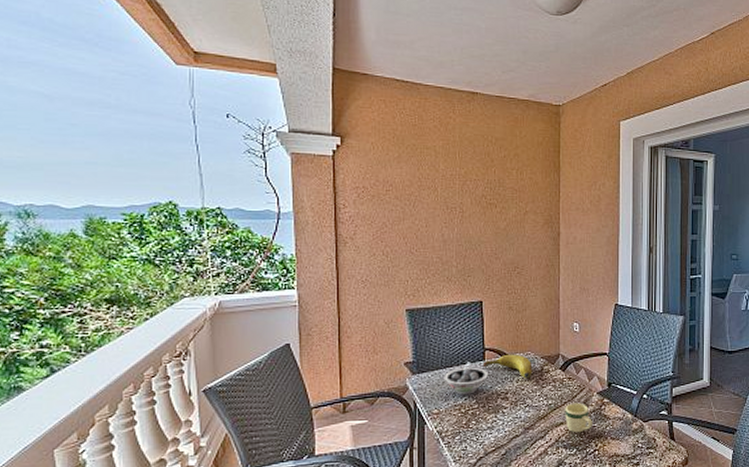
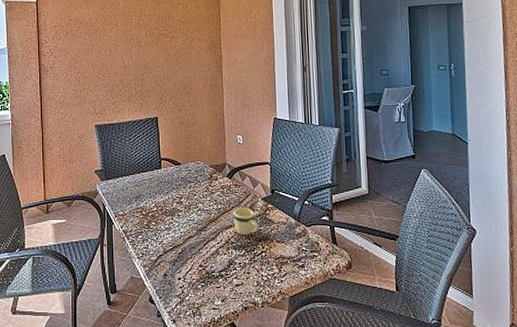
bowl: present [431,362,488,396] -> none [116,170,164,200]
banana: present [483,354,533,379] -> none [159,163,203,185]

